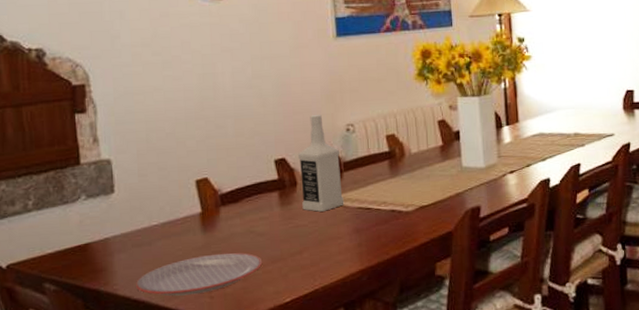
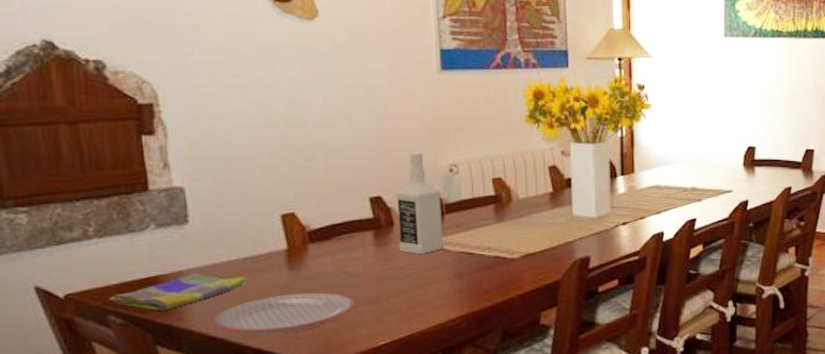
dish towel: none [45,239,165,277] -> present [109,273,247,311]

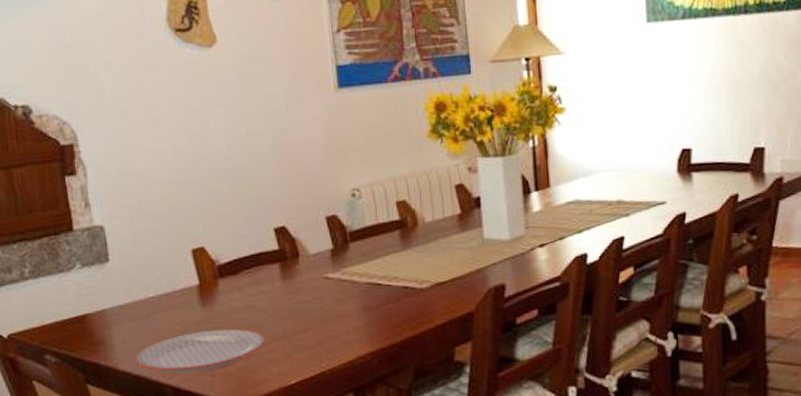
dish towel: present [109,273,247,311] -> none [45,311,163,349]
vodka: present [396,151,445,254] -> none [300,177,351,287]

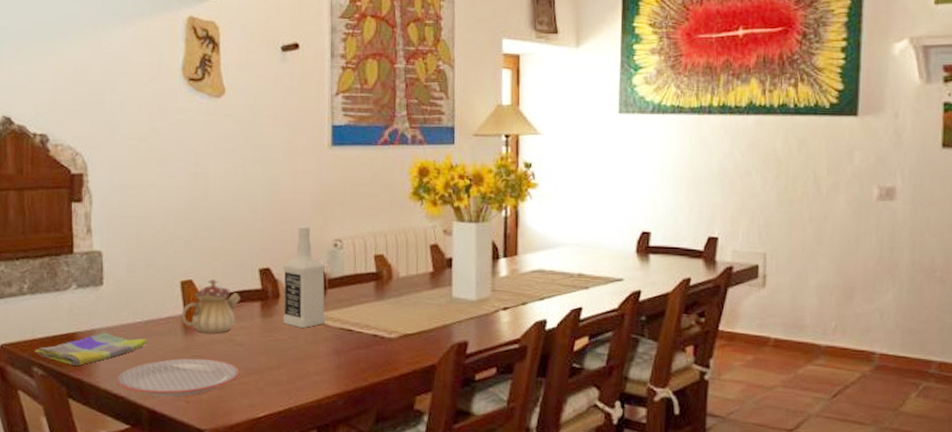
dish towel: none [45,311,163,349] -> present [35,332,147,366]
teapot: none [196,243,257,302] -> present [181,278,240,334]
vodka: none [300,177,351,287] -> present [283,225,326,328]

